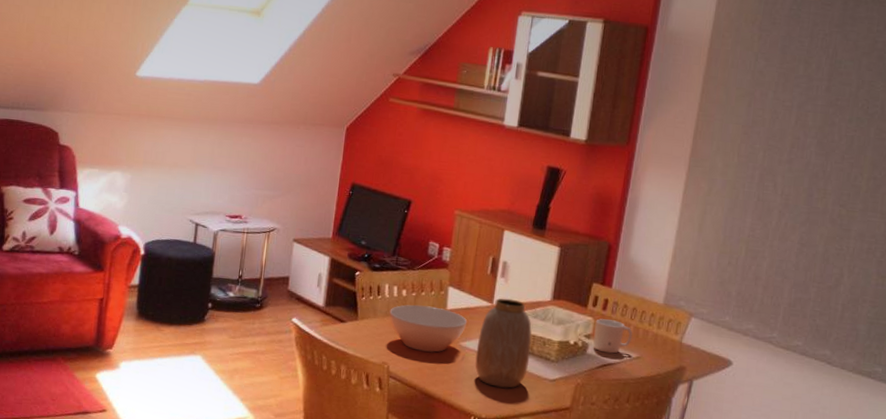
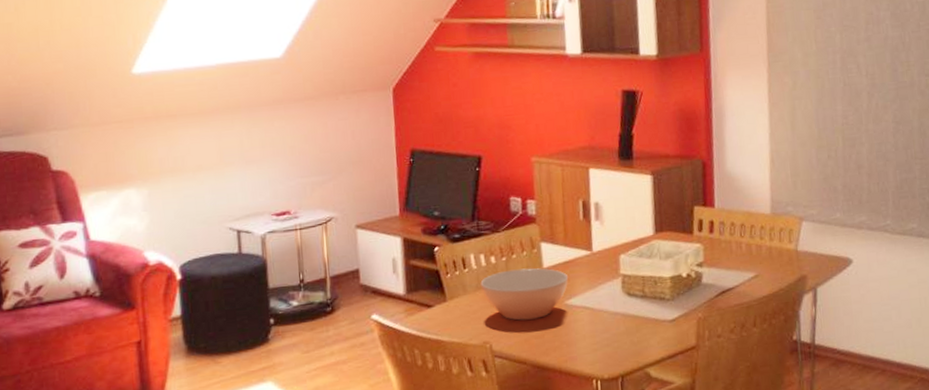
vase: present [475,298,532,388] -> none [584,241,644,342]
mug: present [593,318,633,354] -> none [705,241,747,279]

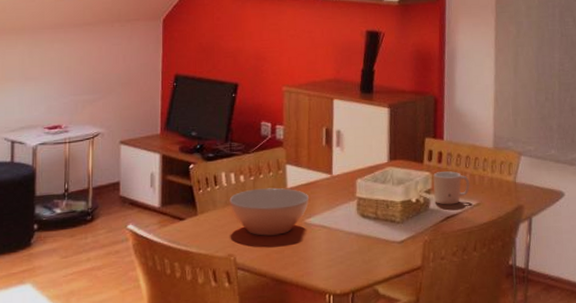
mug: none [705,241,747,279] -> present [433,171,470,205]

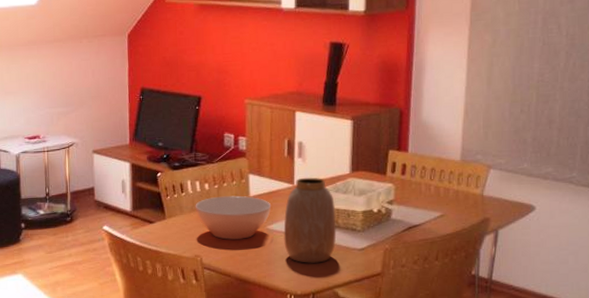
vase: none [322,167,376,259] -> present [283,177,337,263]
mug: present [433,171,470,205] -> none [396,183,434,216]

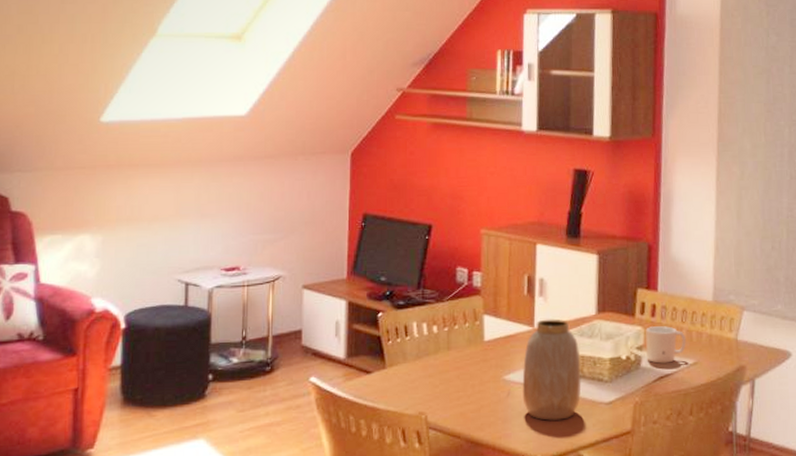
bowl: present [195,195,272,240] -> none [421,340,509,393]
mug: none [396,183,434,216] -> present [646,326,687,364]

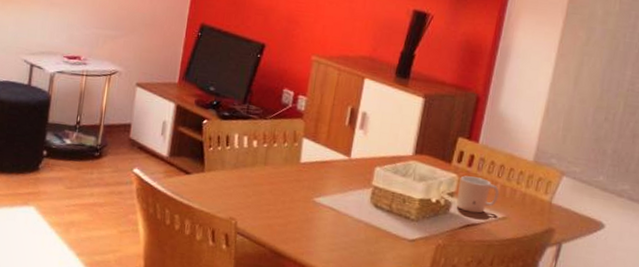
vase: present [522,319,582,421] -> none [329,151,391,248]

